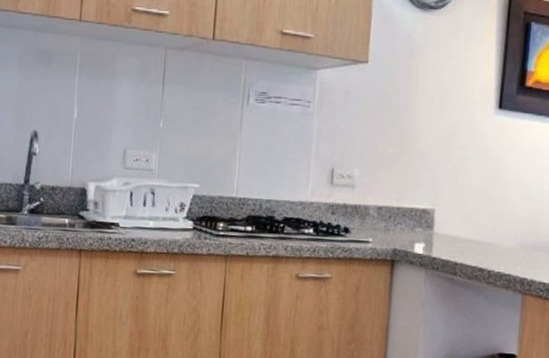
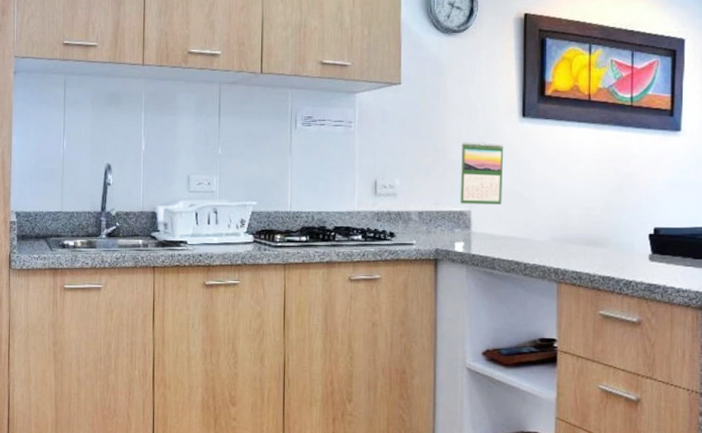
calendar: none [423,132,476,204] -> present [460,142,504,204]

